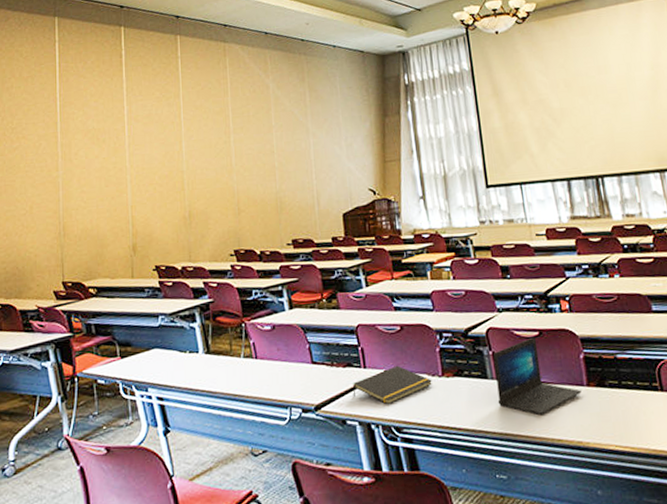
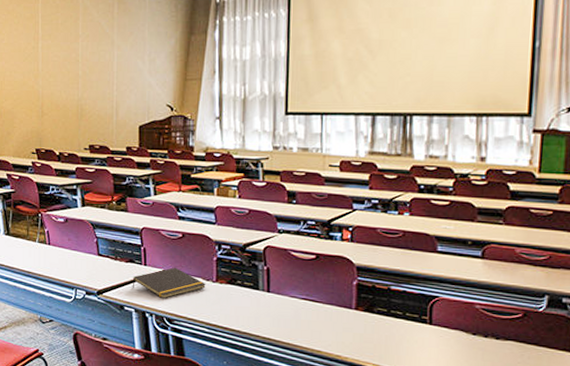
laptop: present [494,337,582,414] -> none [265,259,349,327]

